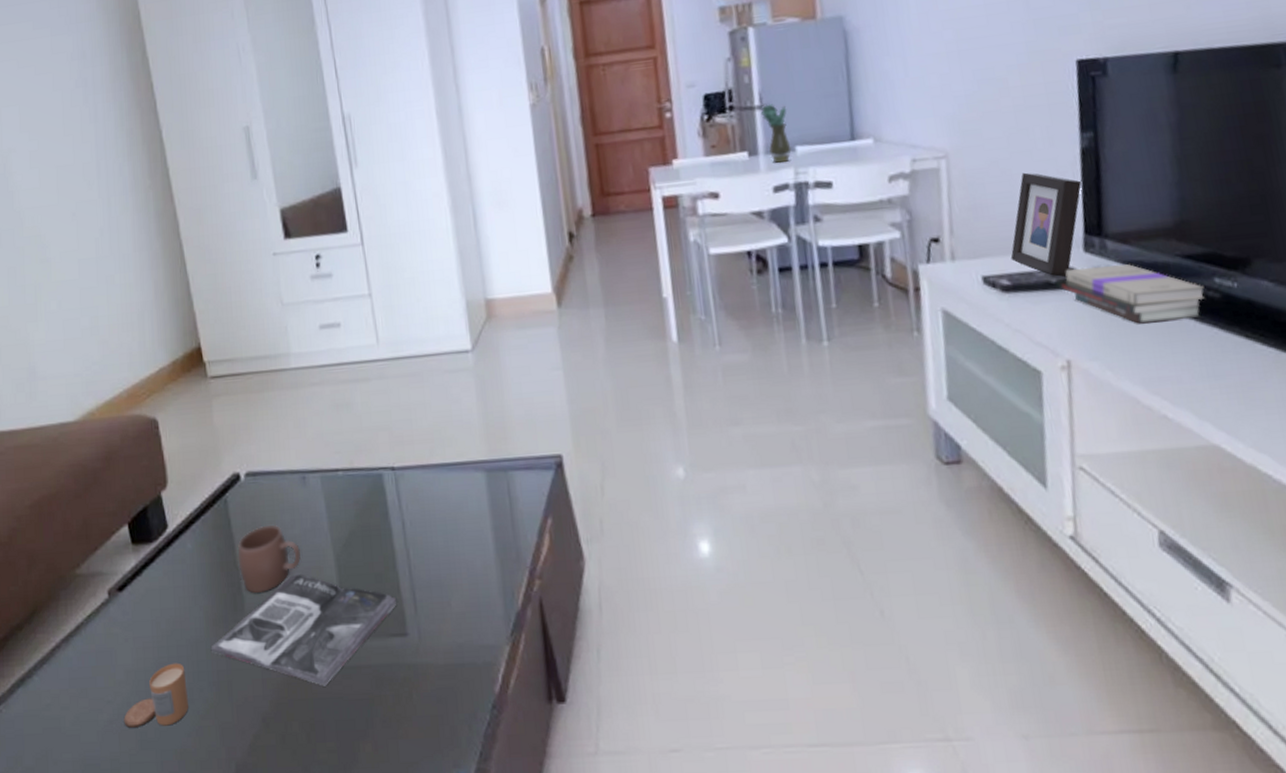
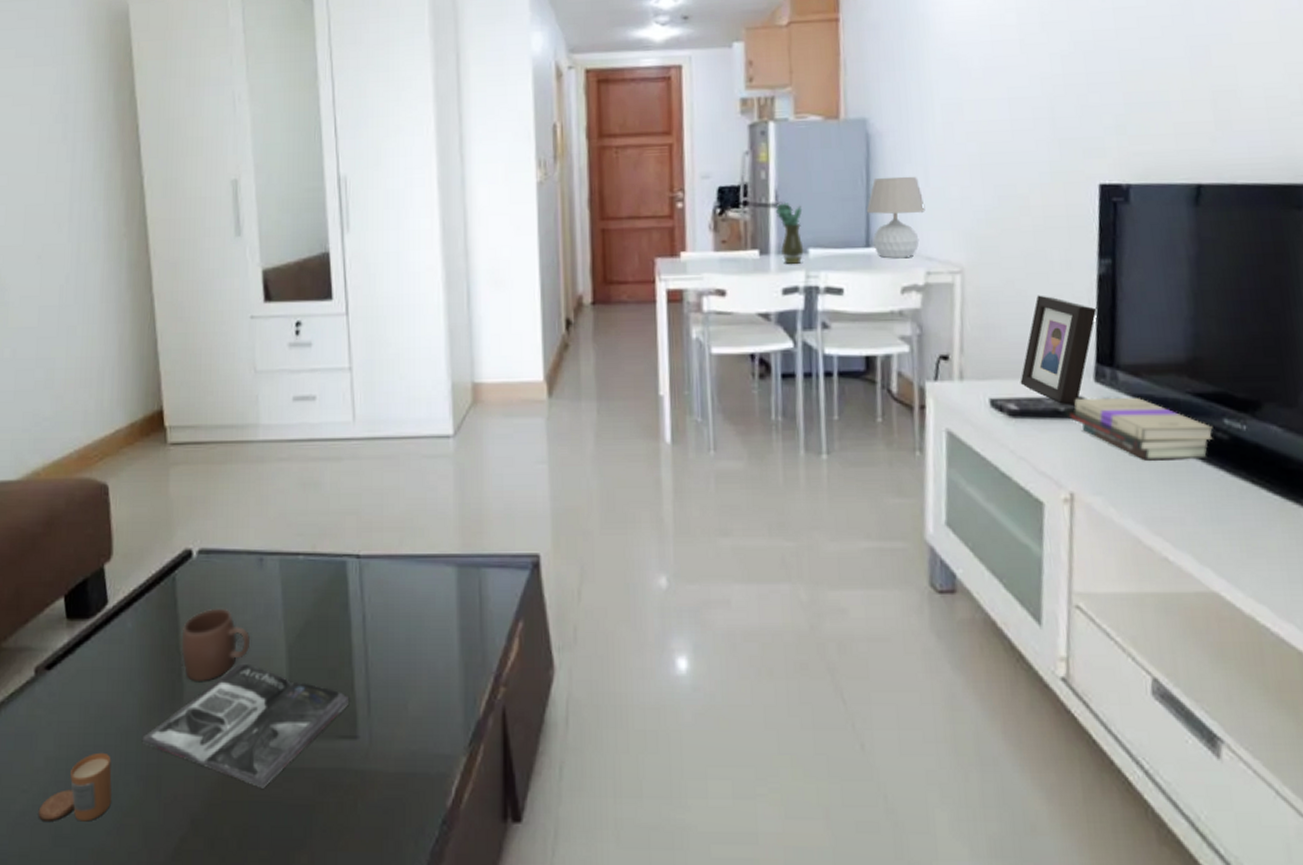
table lamp: none [849,68,907,150] -> present [866,176,925,259]

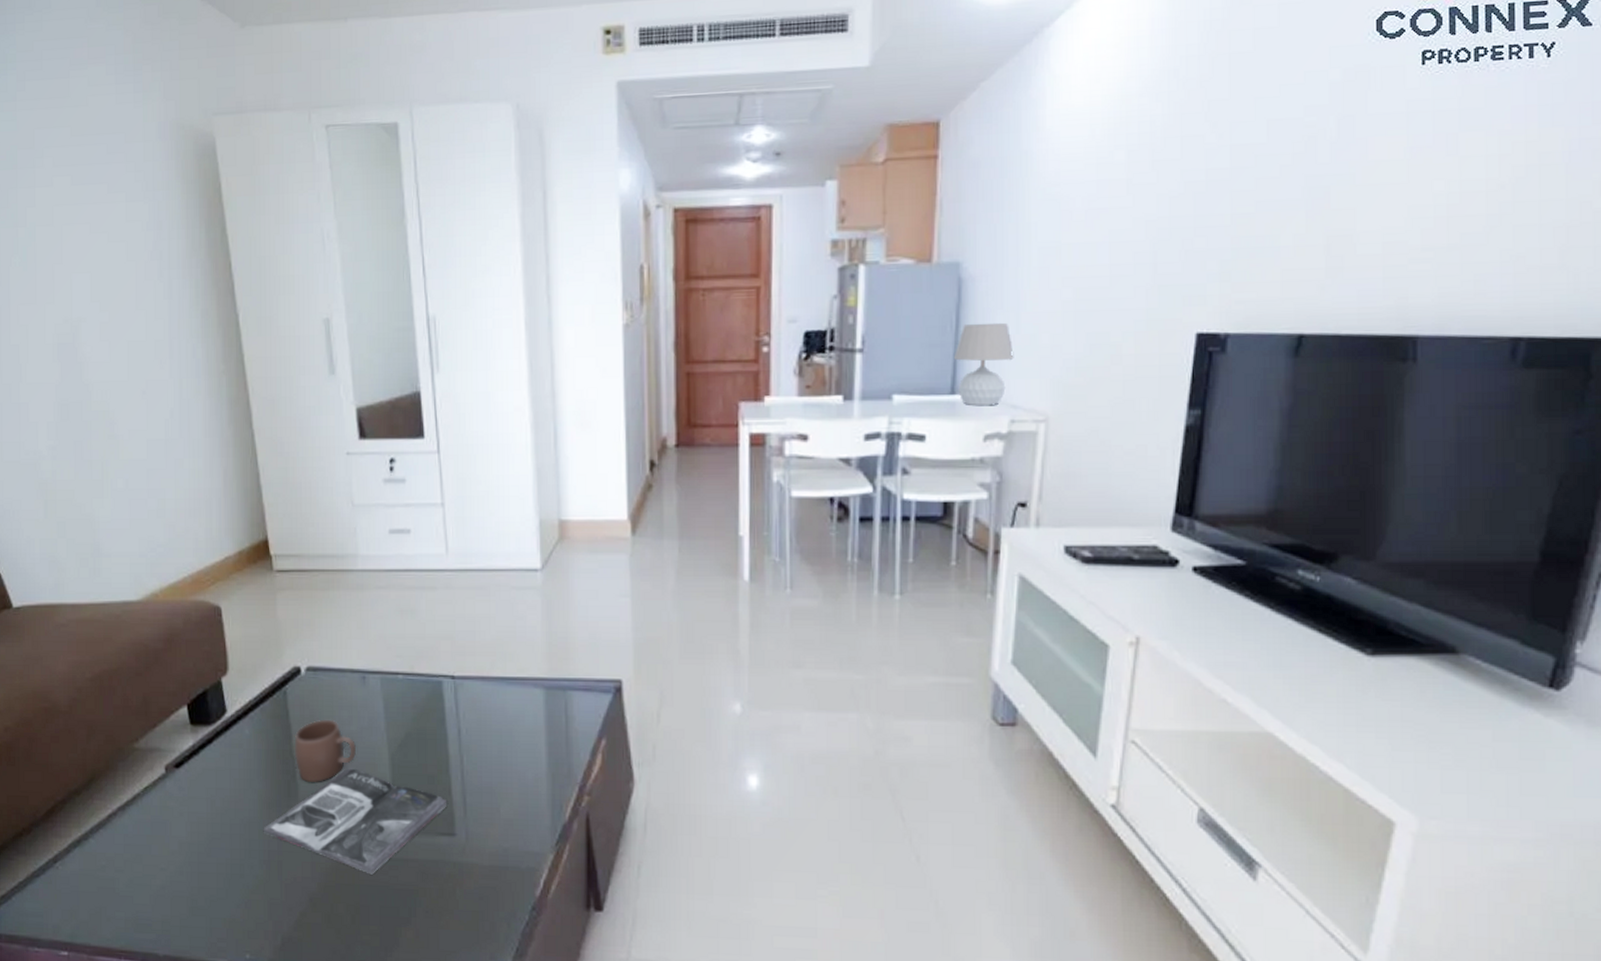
candle: present [38,752,112,822] -> none [176,839,239,896]
vase: present [774,199,805,265] -> none [861,344,889,411]
picture frame: present [1020,295,1097,407] -> none [1096,445,1181,555]
books: present [1063,398,1213,461] -> none [1137,547,1286,608]

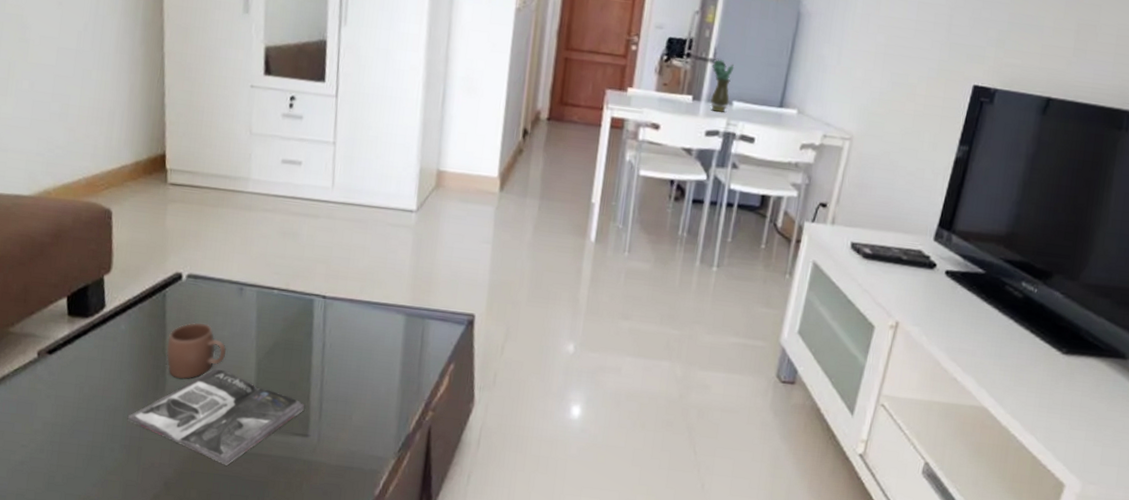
vase: none [861,344,889,411] -> present [709,55,734,113]
table lamp: present [953,323,1014,407] -> none [785,51,833,122]

